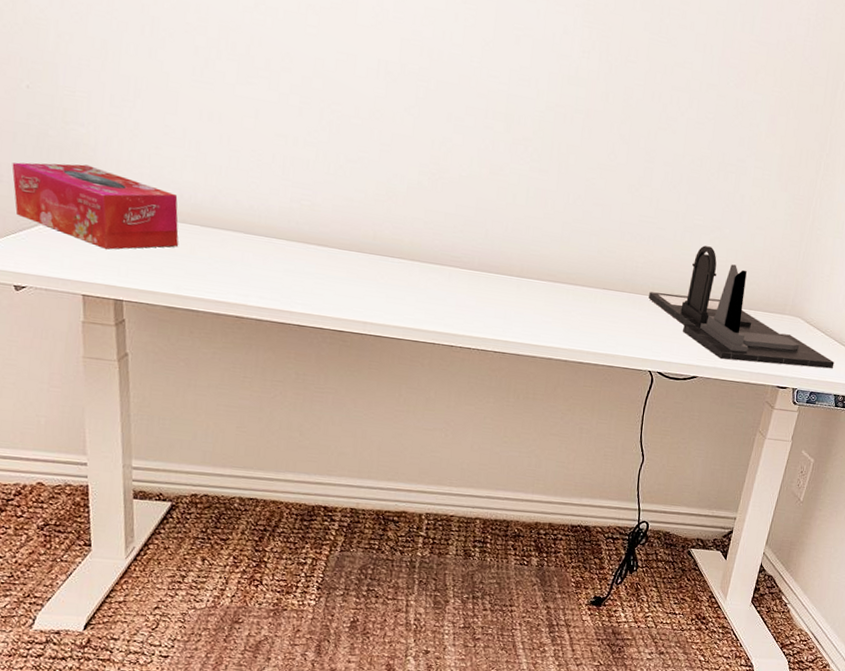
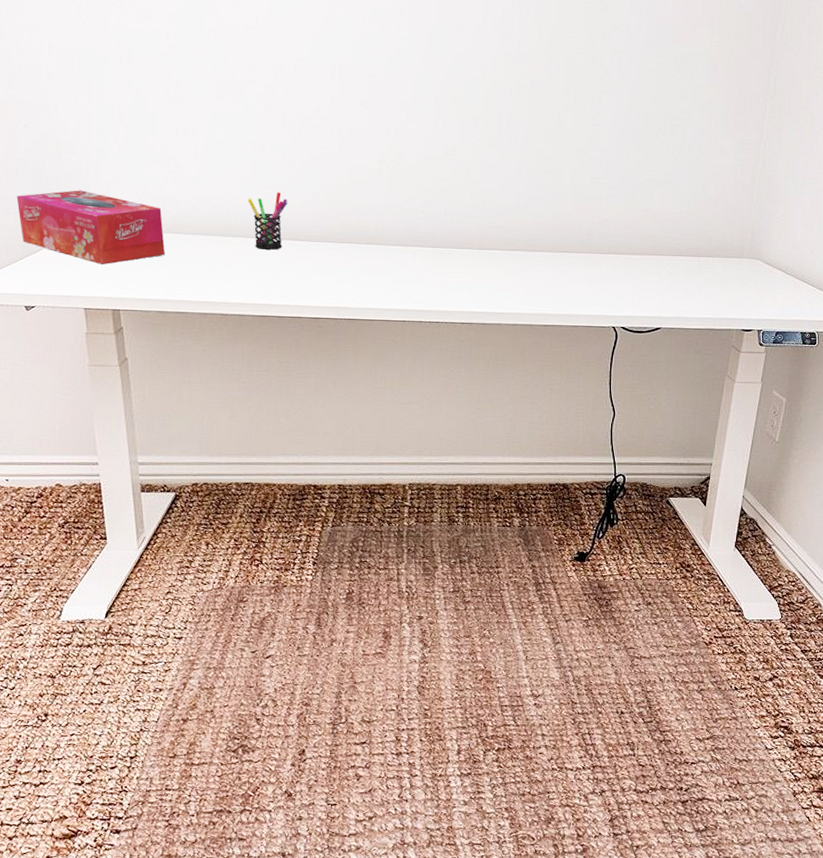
pen holder: none [274,192,318,254] -> present [247,192,287,250]
desk organizer: present [648,245,835,369] -> none [606,199,798,309]

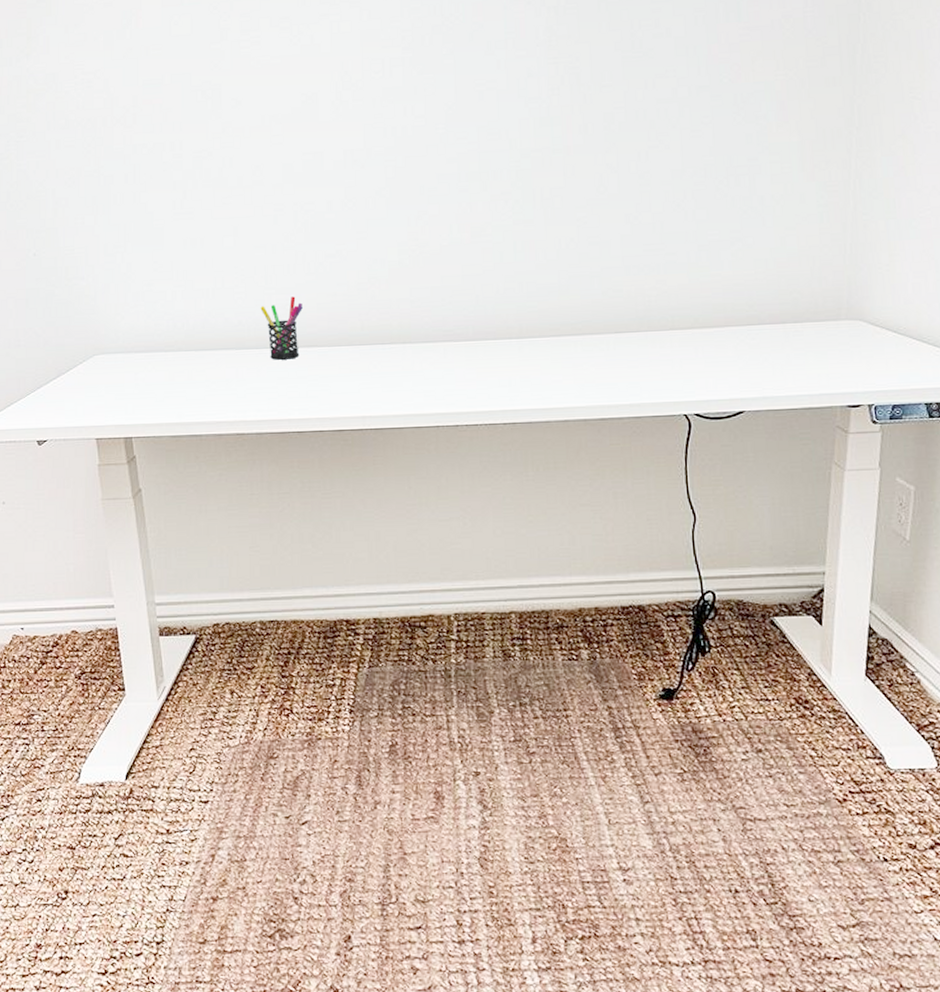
tissue box: present [16,190,165,265] -> none [27,314,176,391]

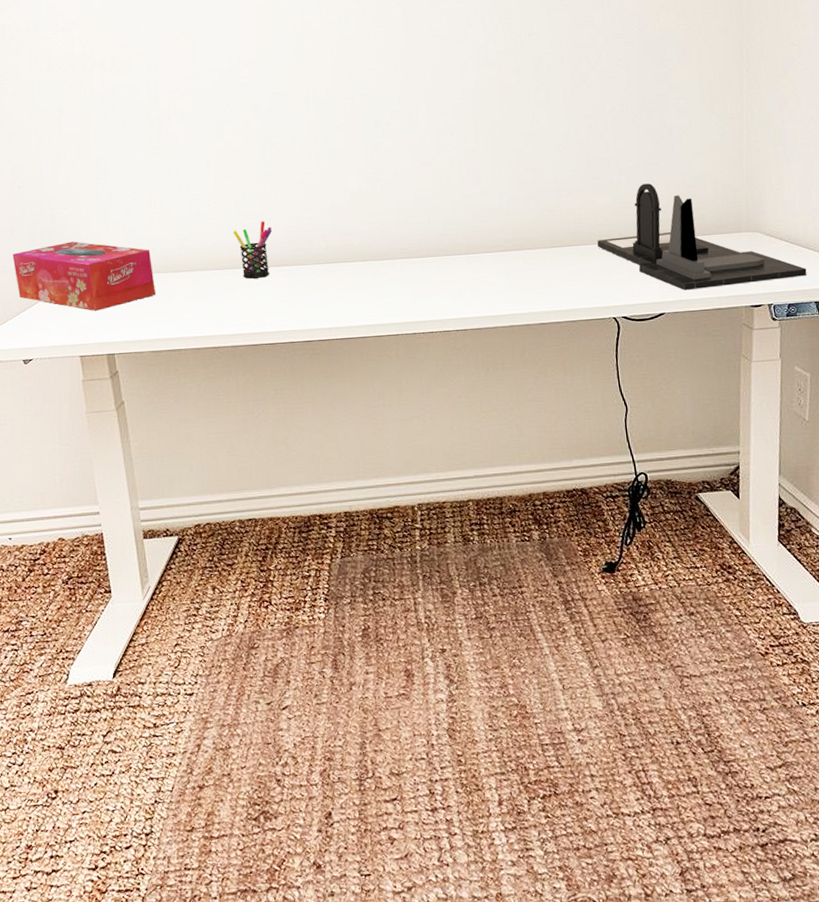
tissue box: none [27,314,176,391] -> present [12,241,155,311]
desk organizer: none [669,261,918,387] -> present [597,183,807,291]

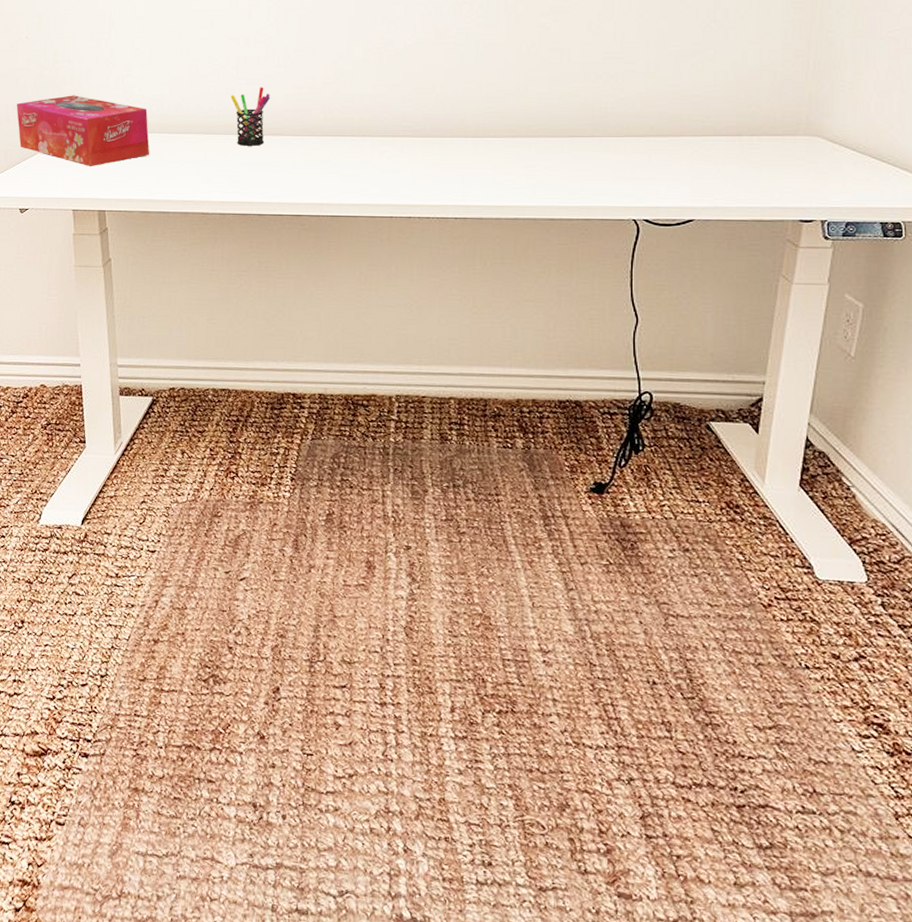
desk organizer: present [597,183,807,291] -> none [624,73,875,197]

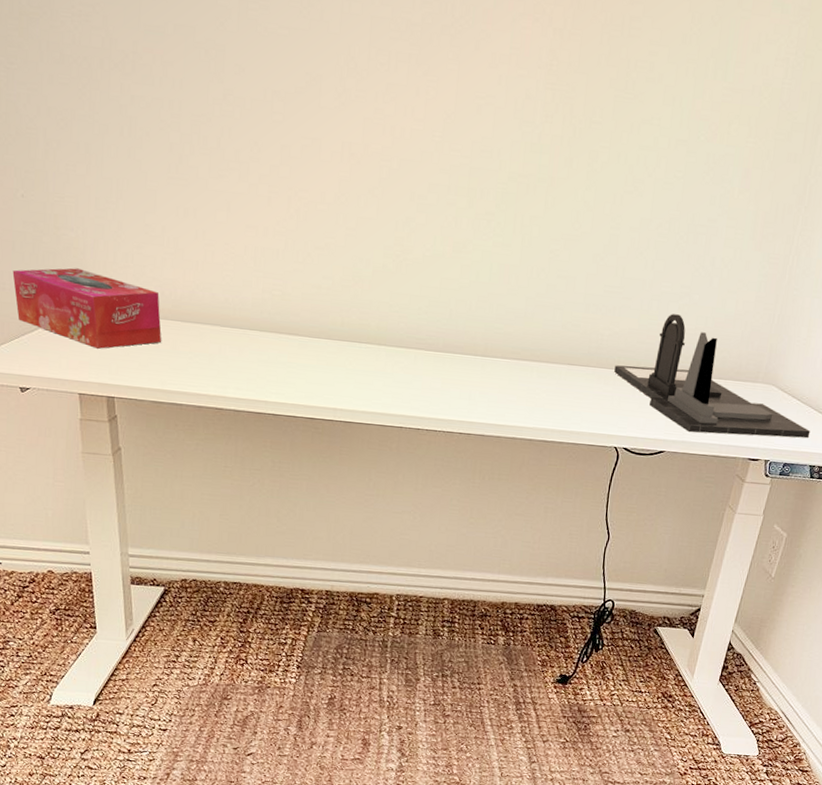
pen holder: present [230,87,270,146] -> none [247,282,288,344]
desk organizer: none [624,73,875,197] -> present [614,314,810,439]

